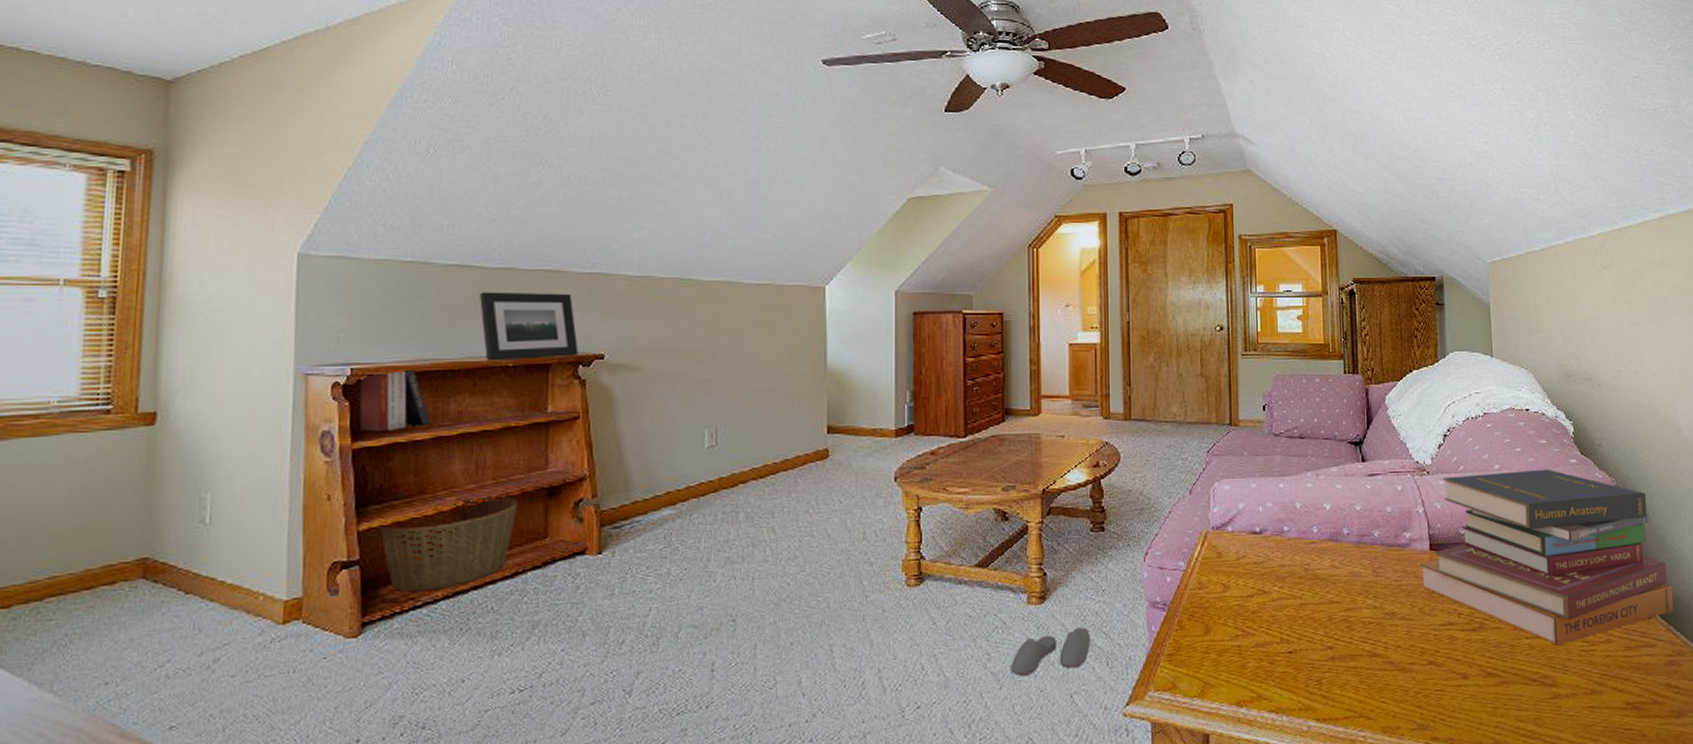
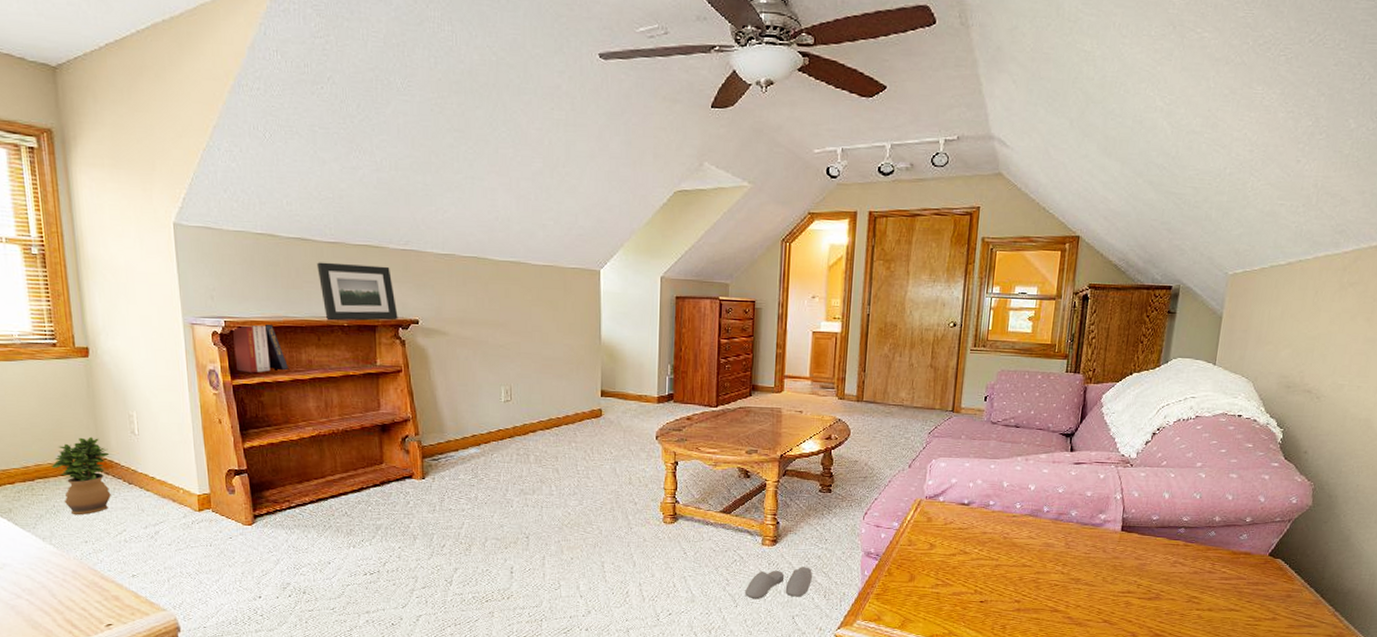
potted plant: none [74,531,162,644] -> present [52,436,111,515]
basket: present [380,497,518,592] -> none [259,429,359,497]
books: present [1420,469,1673,646] -> none [1108,469,1347,619]

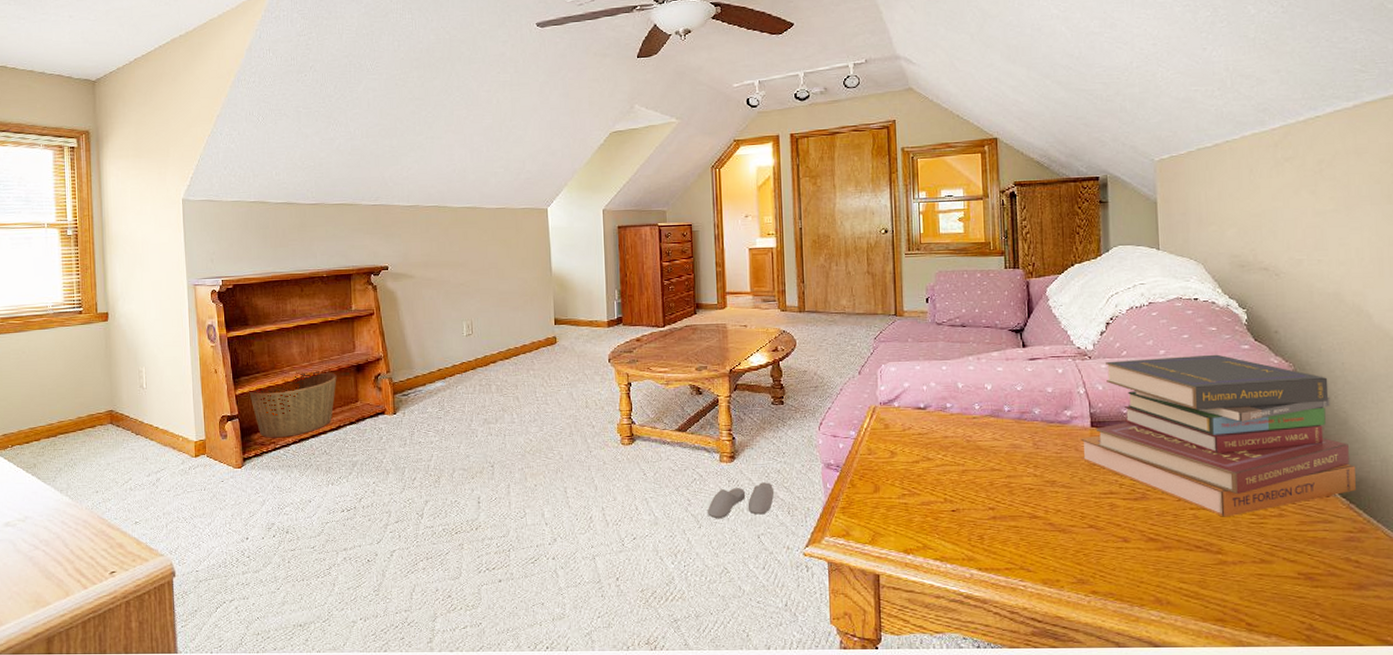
potted plant: present [52,436,111,515] -> none [72,392,121,466]
books: present [231,317,288,373] -> none [228,275,275,326]
basket: none [259,429,359,497] -> present [249,372,337,438]
picture frame: present [317,262,398,321] -> none [301,221,370,273]
books: none [1108,469,1347,619] -> present [1081,354,1356,517]

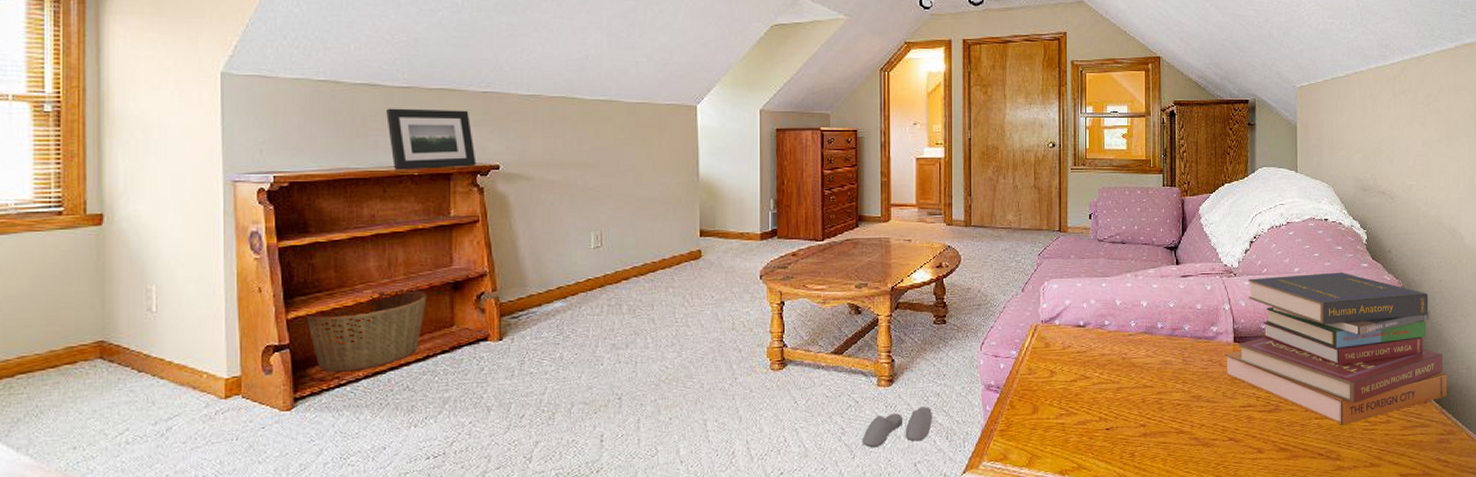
picture frame: none [301,221,370,273] -> present [386,108,477,170]

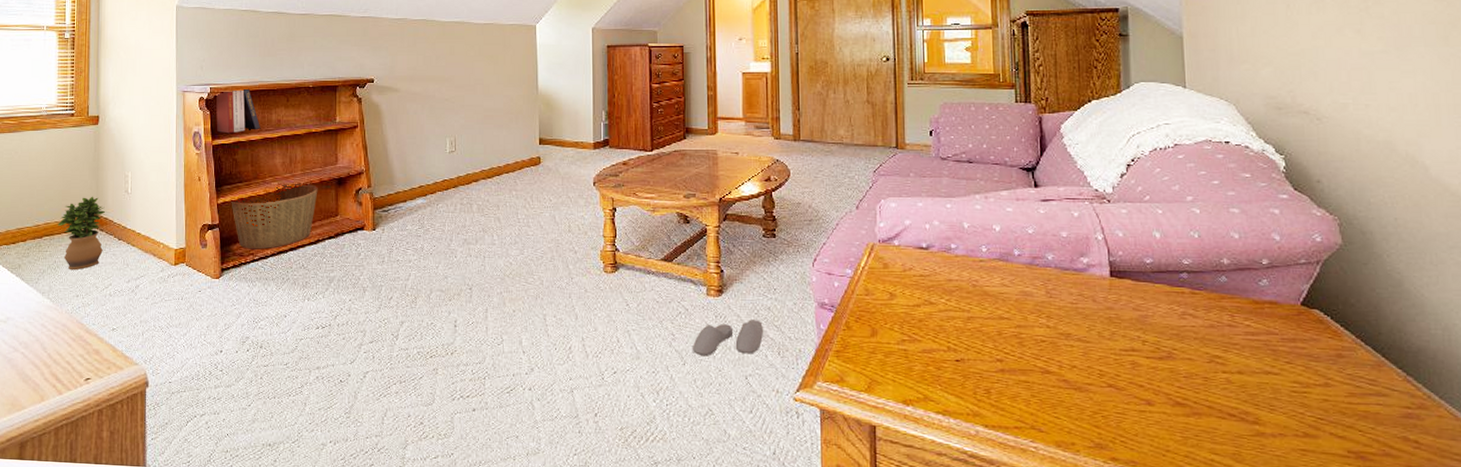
potted plant: none [40,318,116,415] -> present [58,196,105,270]
books: none [282,171,346,233] -> present [215,84,260,134]
picture frame: present [386,108,477,170] -> none [290,31,356,83]
books: present [1225,272,1447,425] -> none [1099,203,1414,384]

